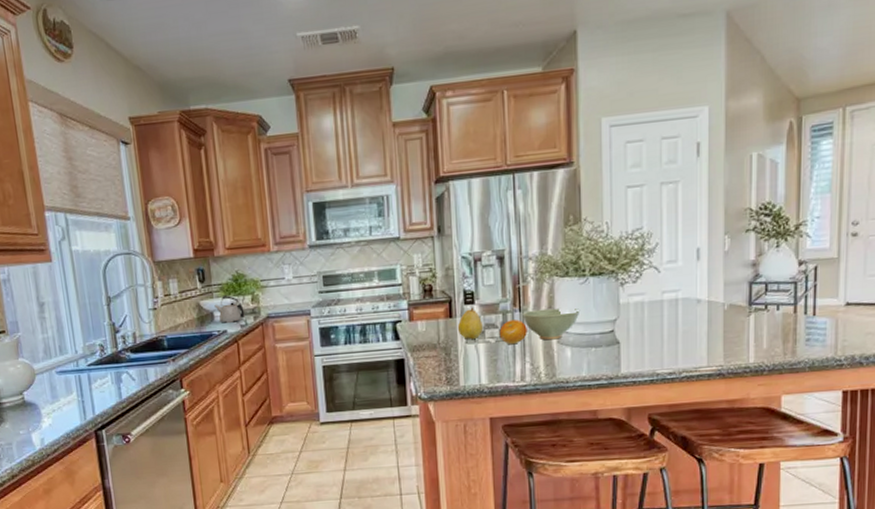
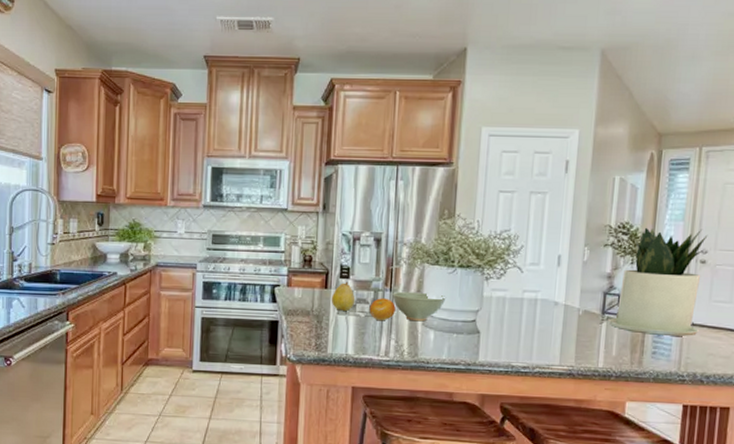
kettle: present [214,295,245,323] -> none [109,241,136,266]
planter: none [756,198,858,321] -> present [608,227,708,337]

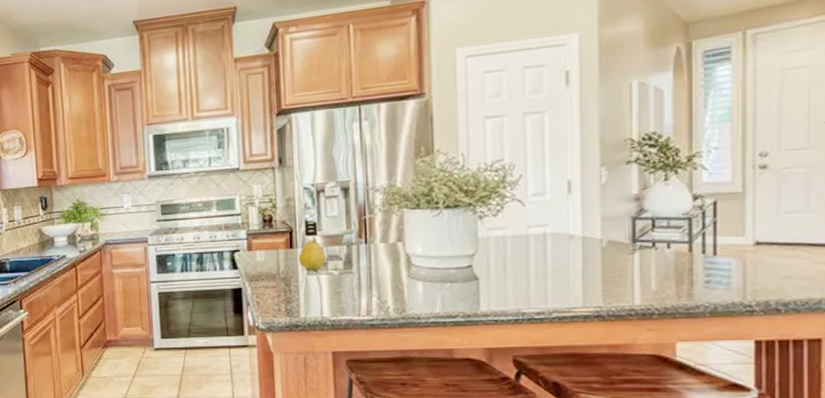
fruit: present [369,298,396,321] -> none [343,252,374,278]
bowl: present [392,291,445,322] -> none [369,241,432,274]
planter: present [608,227,708,337] -> none [641,127,768,261]

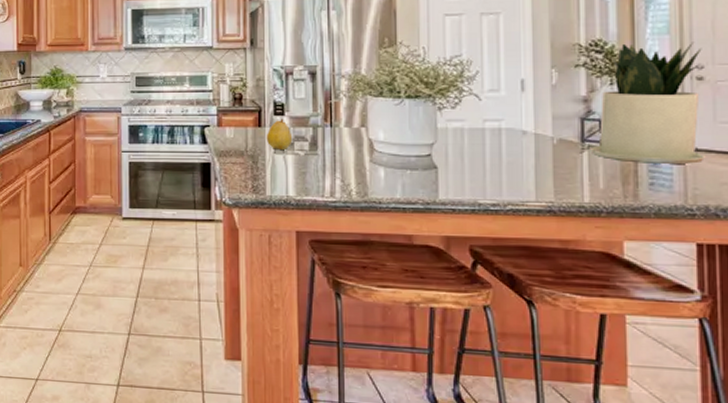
planter: none [641,127,768,261] -> present [590,42,707,165]

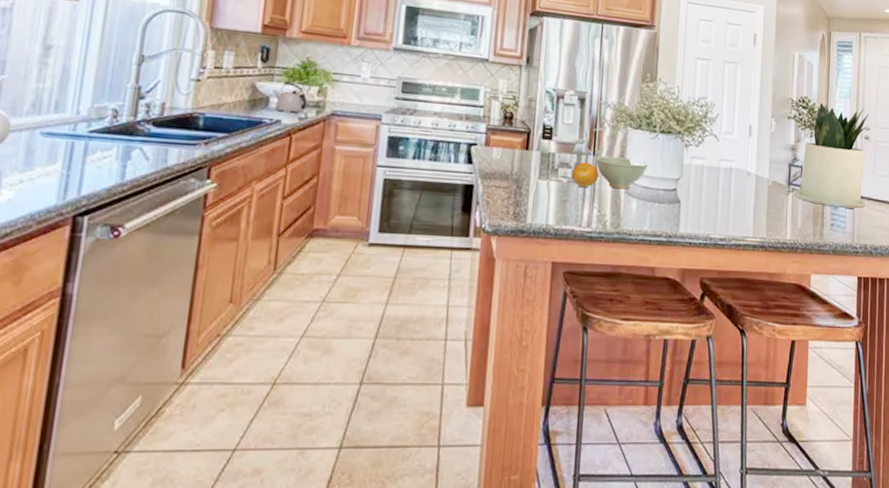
kettle: none [31,88,59,113] -> present [272,82,307,113]
fruit: present [266,118,293,151] -> none [532,143,558,177]
fruit: none [309,135,338,159] -> present [572,162,599,188]
bowl: none [333,126,393,158] -> present [595,156,647,190]

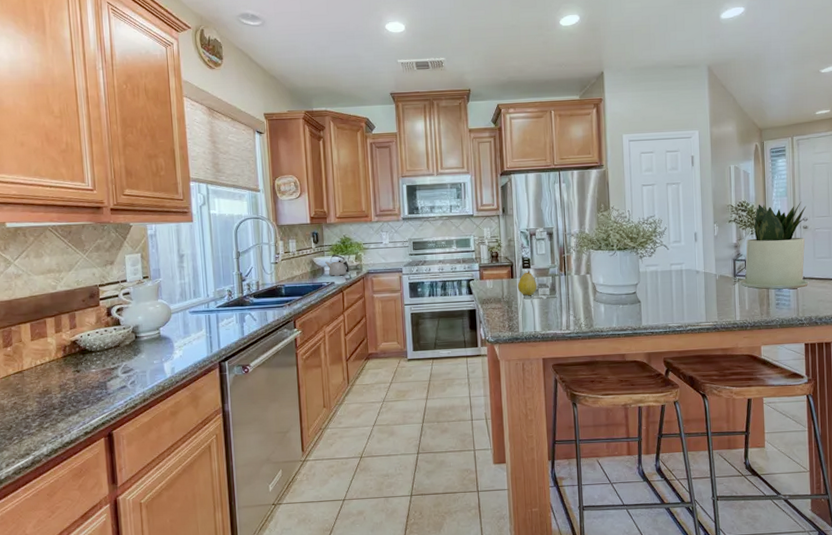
fruit: none [532,143,558,177] -> present [517,270,538,296]
fruit: present [572,162,599,188] -> none [549,281,571,301]
bowl: present [595,156,647,190] -> none [567,273,610,298]

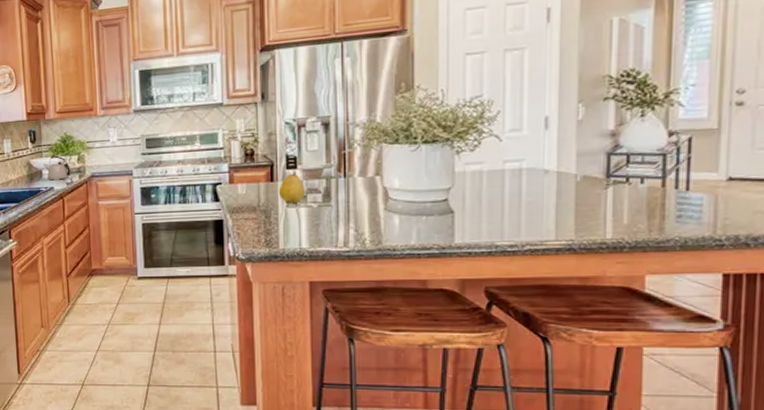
planter: present [739,201,810,290] -> none [615,65,745,196]

